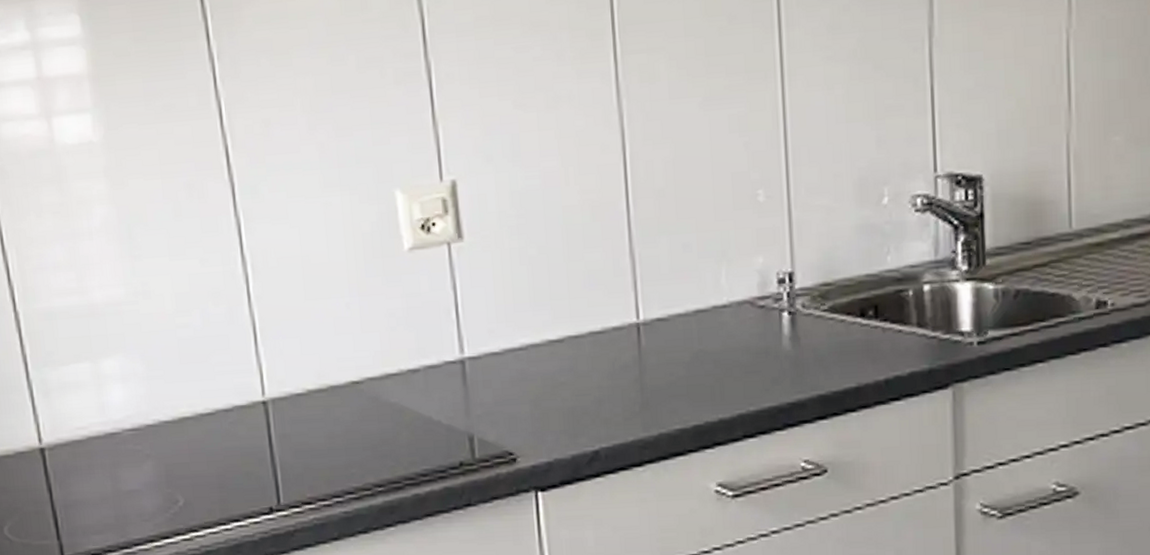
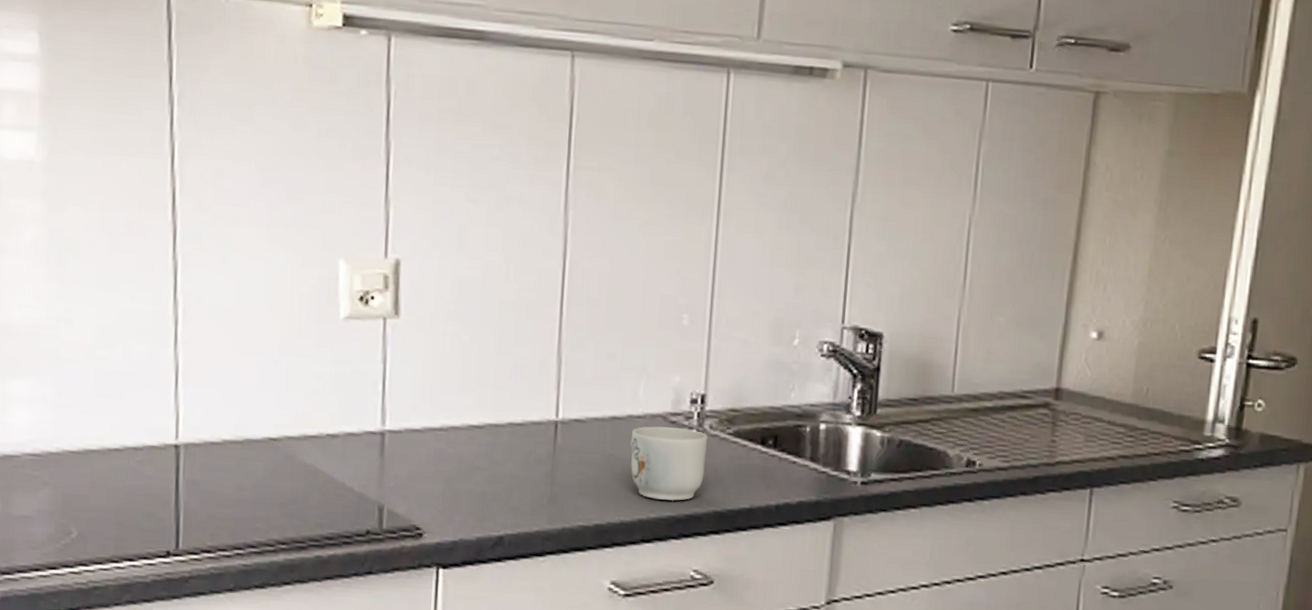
mug: none [719,311,803,391] -> present [630,426,708,501]

